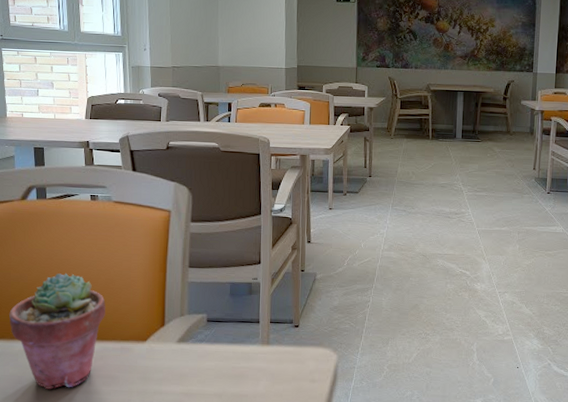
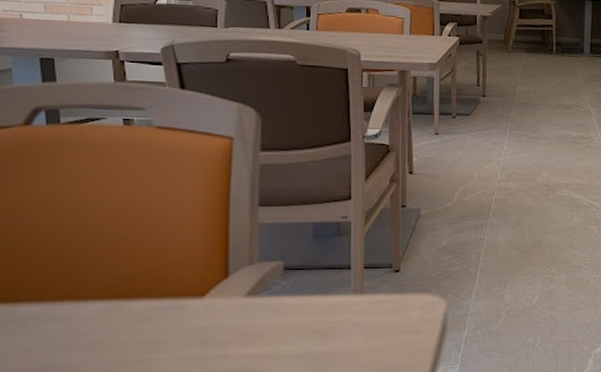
potted succulent: present [9,273,105,389] -> none [12,216,148,361]

